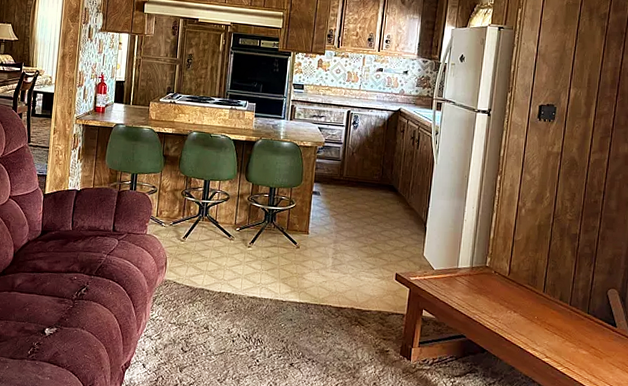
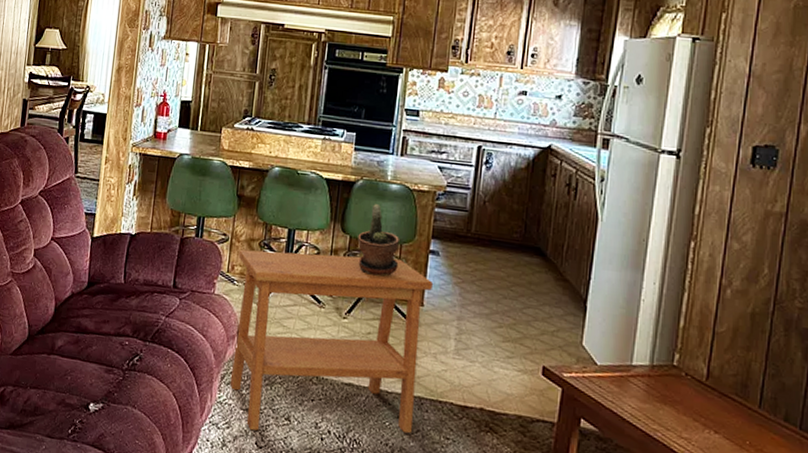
side table: none [160,198,315,340] -> present [229,249,433,434]
potted plant: none [258,158,290,214] -> present [357,204,399,277]

